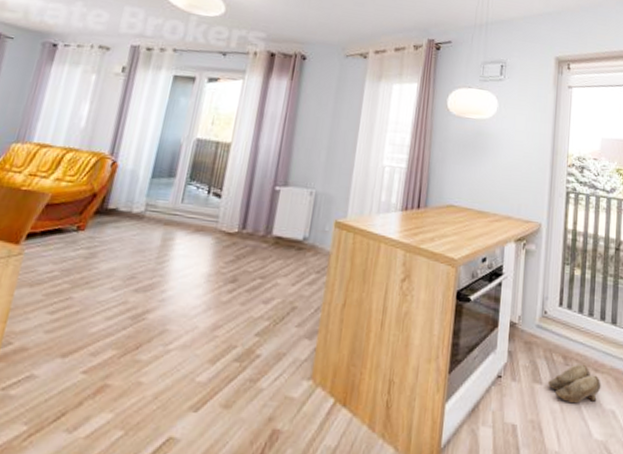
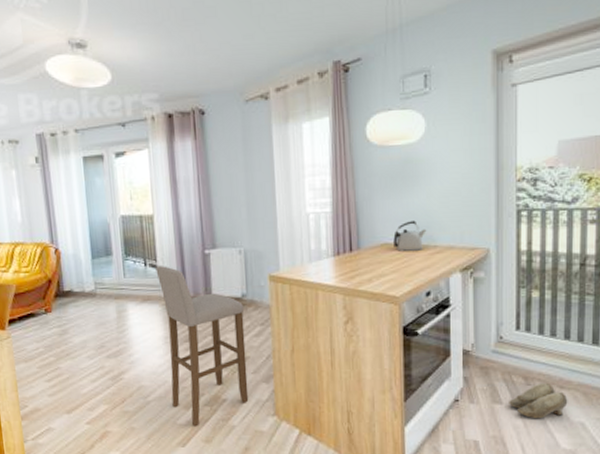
bar stool: none [196,194,304,386] -> present [156,265,249,427]
kettle: none [458,187,489,217] -> present [393,220,427,253]

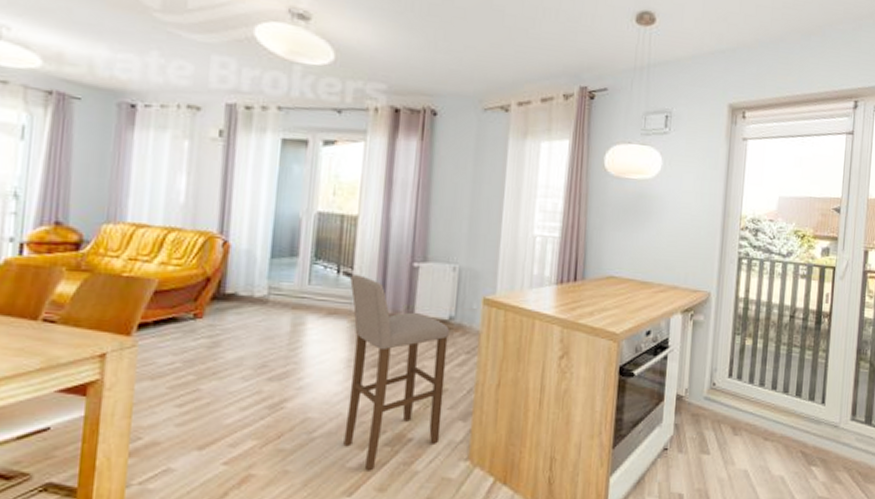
kettle: present [393,220,427,253] -> none [619,256,653,288]
slippers: present [509,382,568,419] -> none [716,433,771,472]

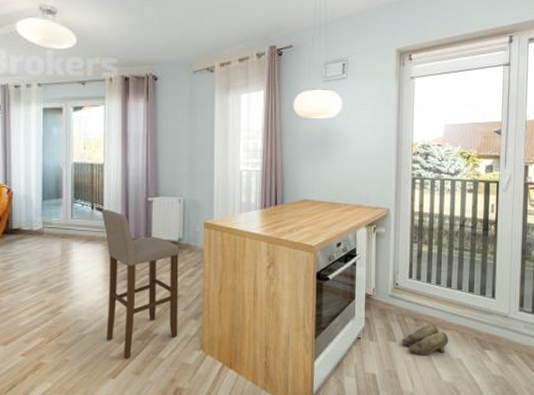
slippers: none [716,433,771,472] -> present [402,324,449,355]

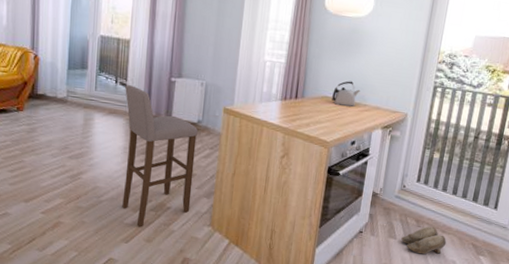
kettle: none [312,182,340,208] -> present [332,81,361,107]

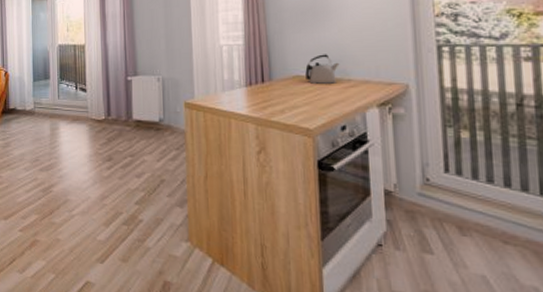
bar stool: present [122,84,199,227] -> none [85,89,164,244]
slippers: present [401,226,447,255] -> none [441,234,515,277]

